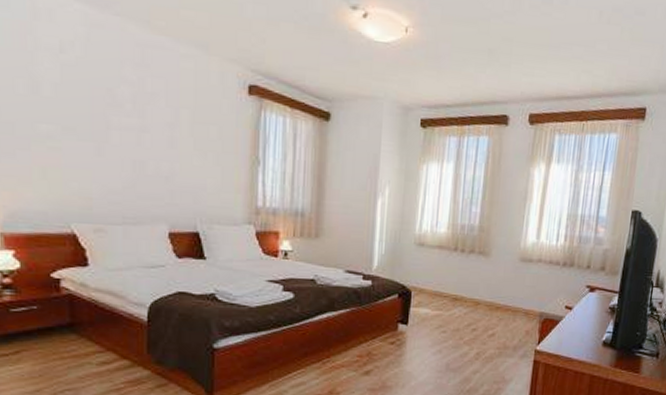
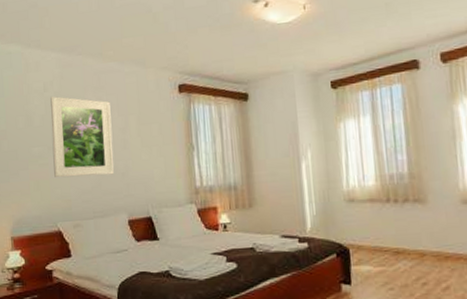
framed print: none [68,60,156,177] -> present [50,96,114,178]

